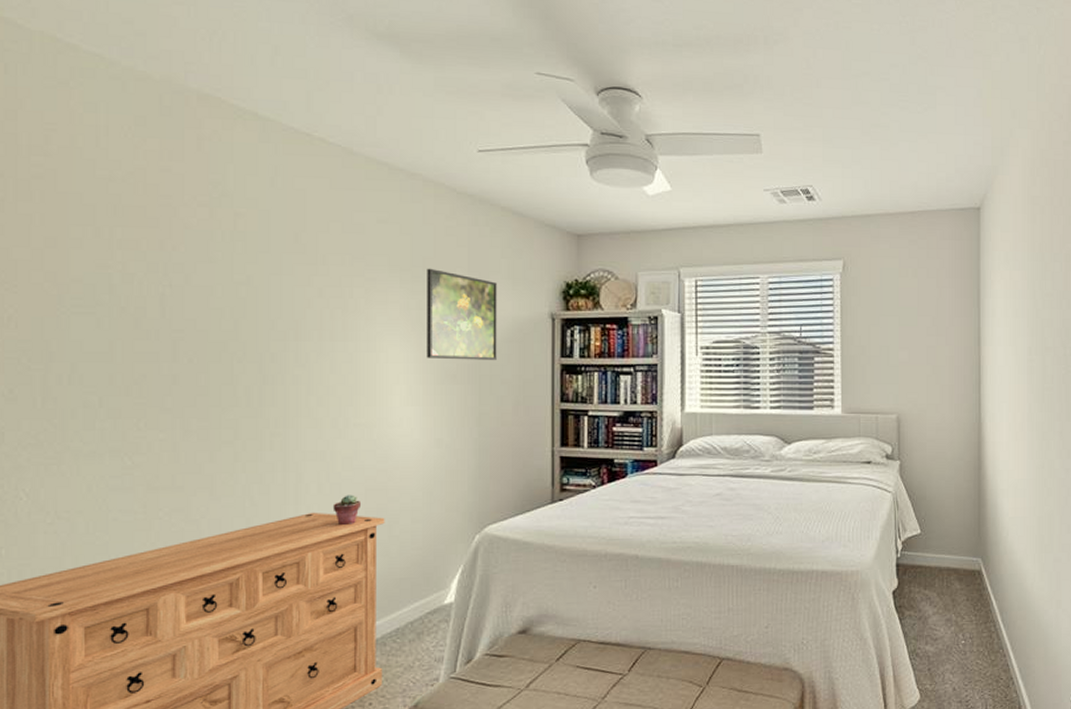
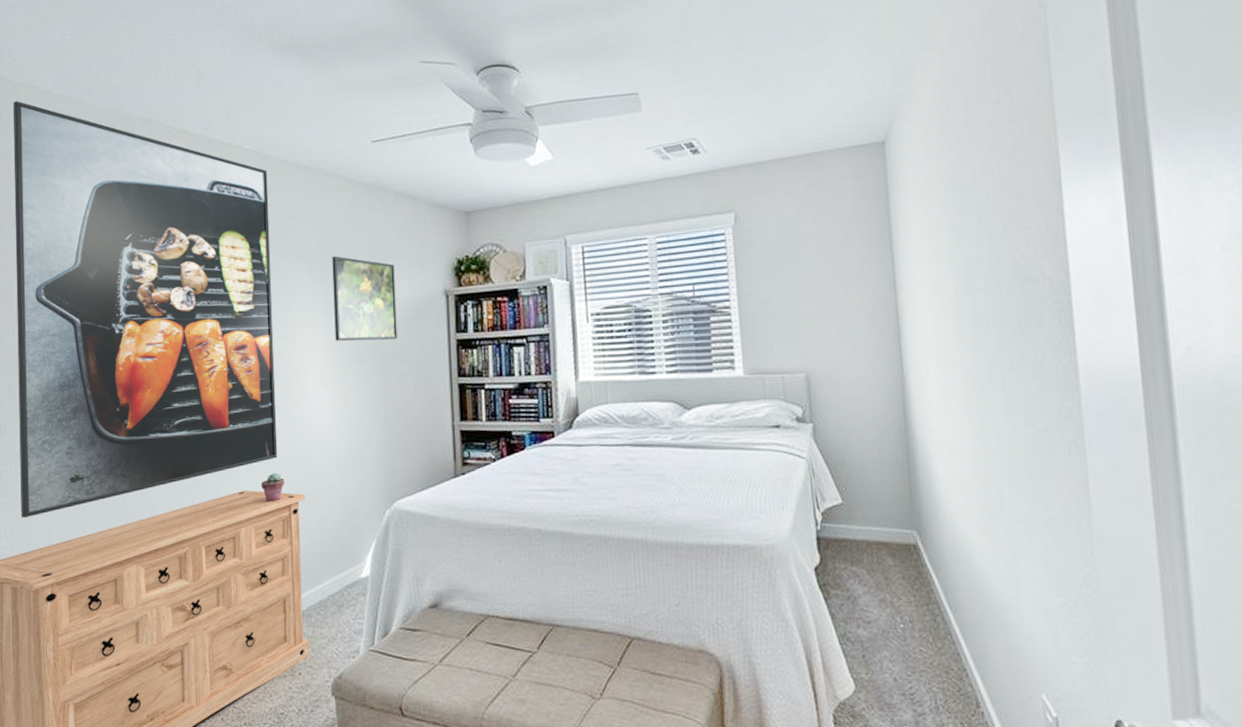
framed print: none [22,51,355,540] -> present [13,101,278,519]

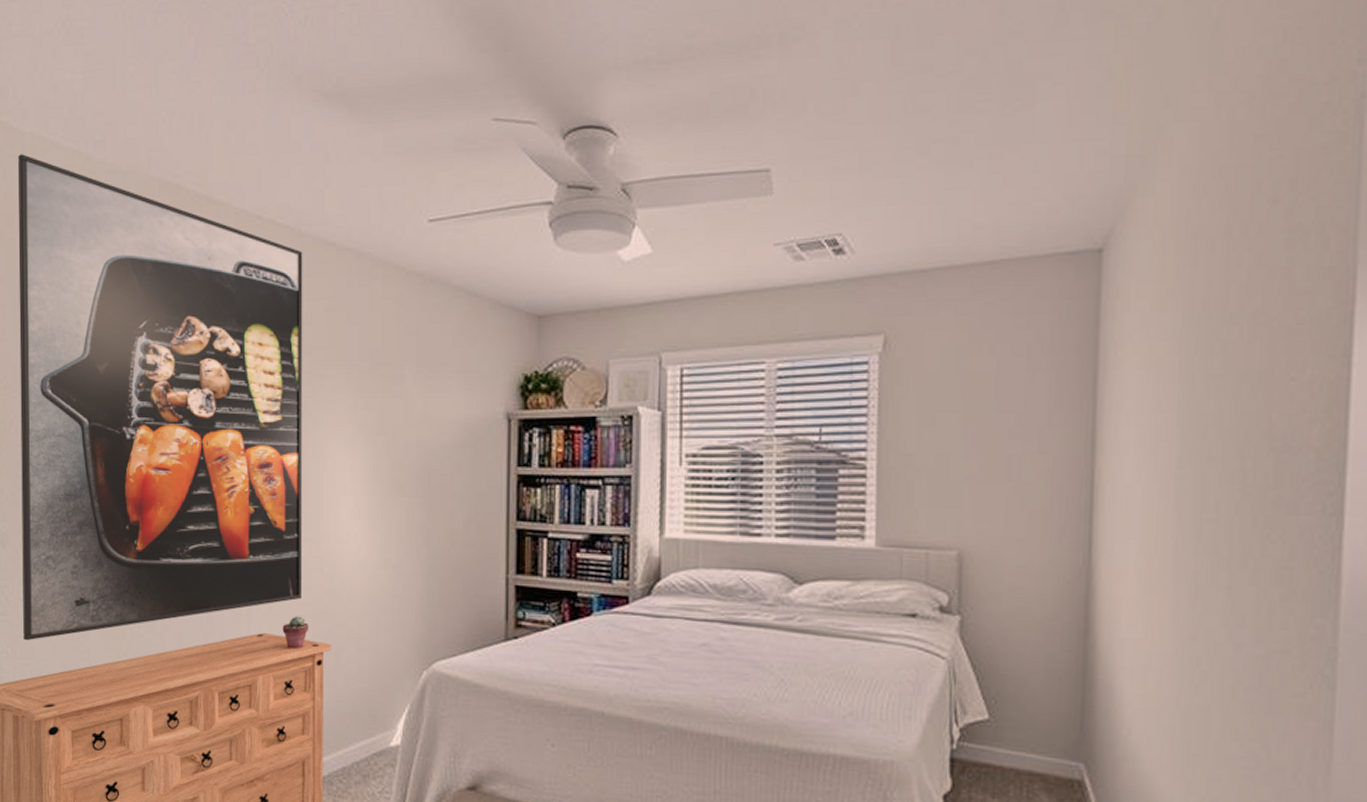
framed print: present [332,256,397,341] -> none [374,362,448,469]

